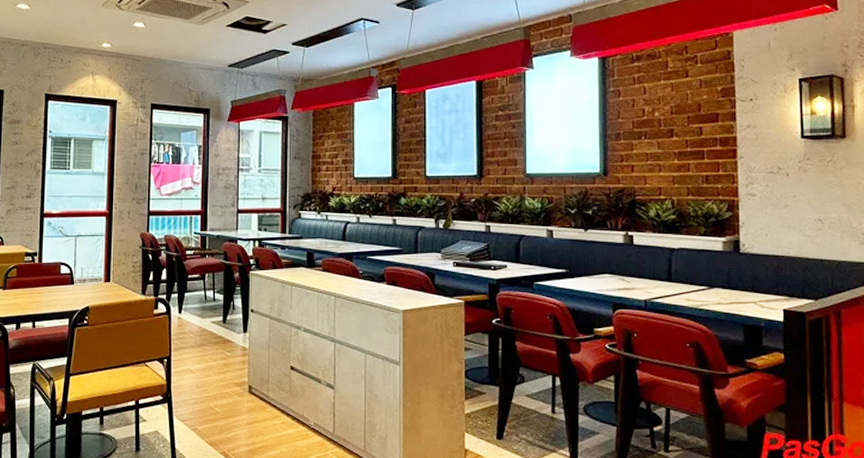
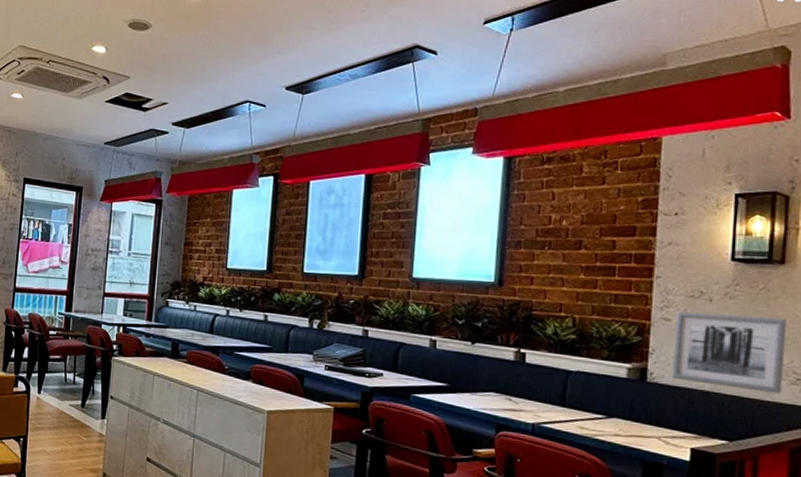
wall art: none [760,186,854,254] -> present [671,311,786,395]

